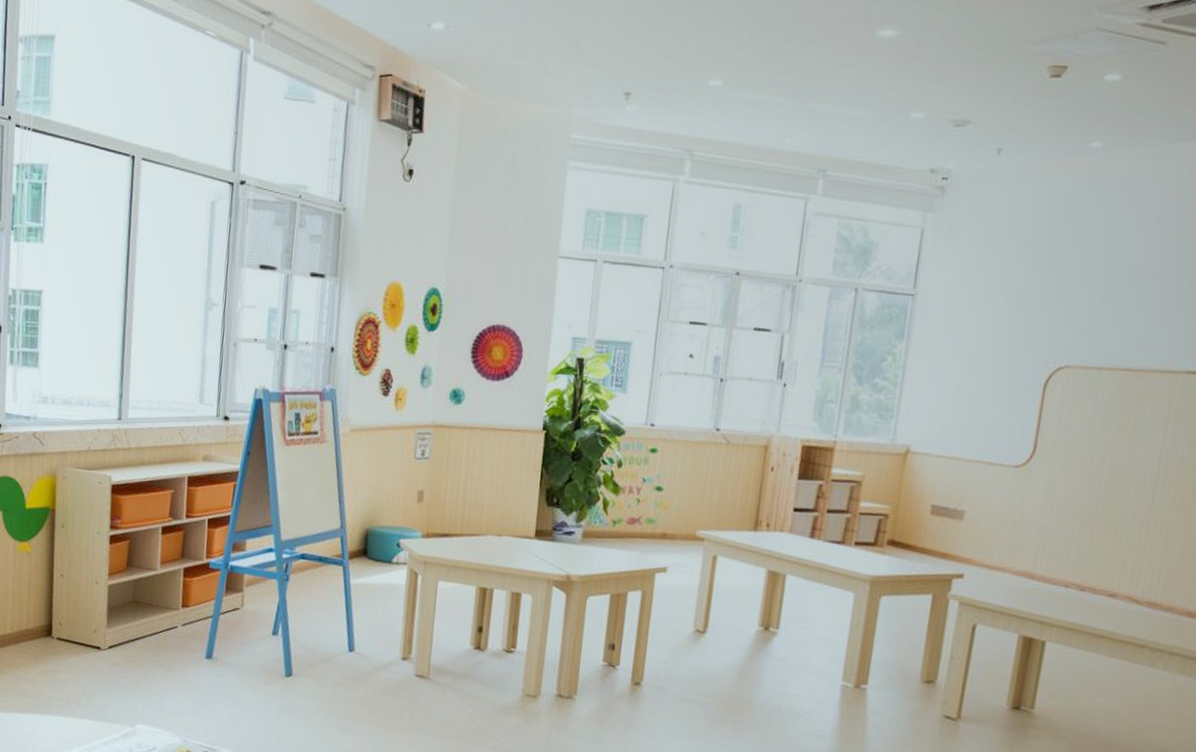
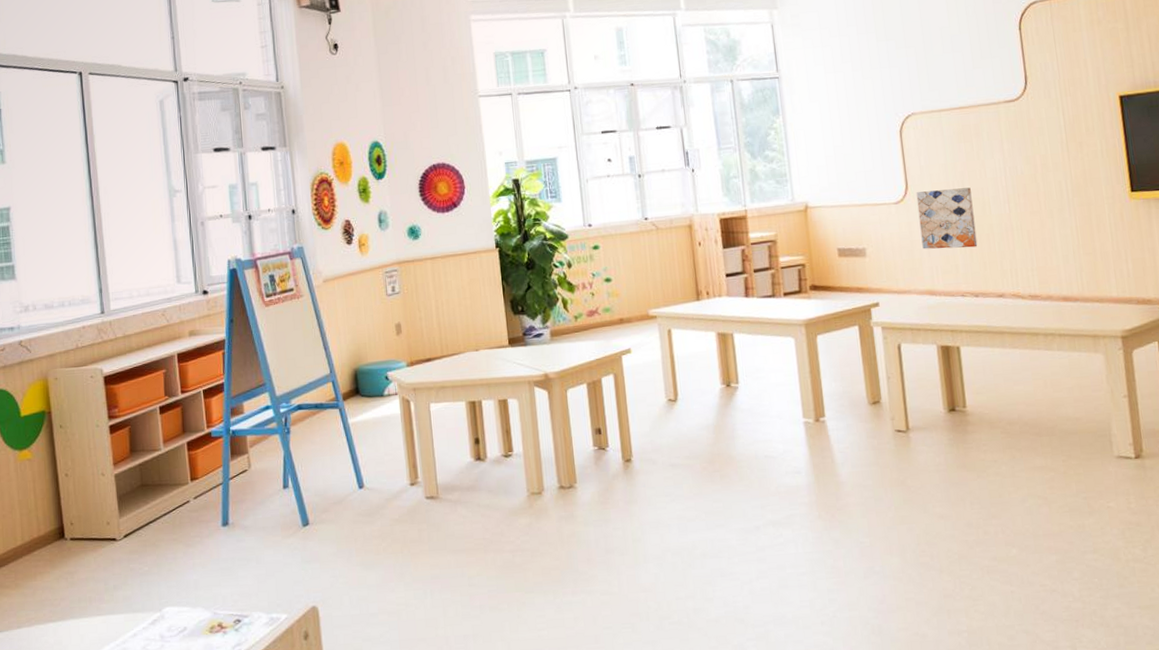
wall art: none [1033,459,1112,535] -> present [916,187,978,249]

